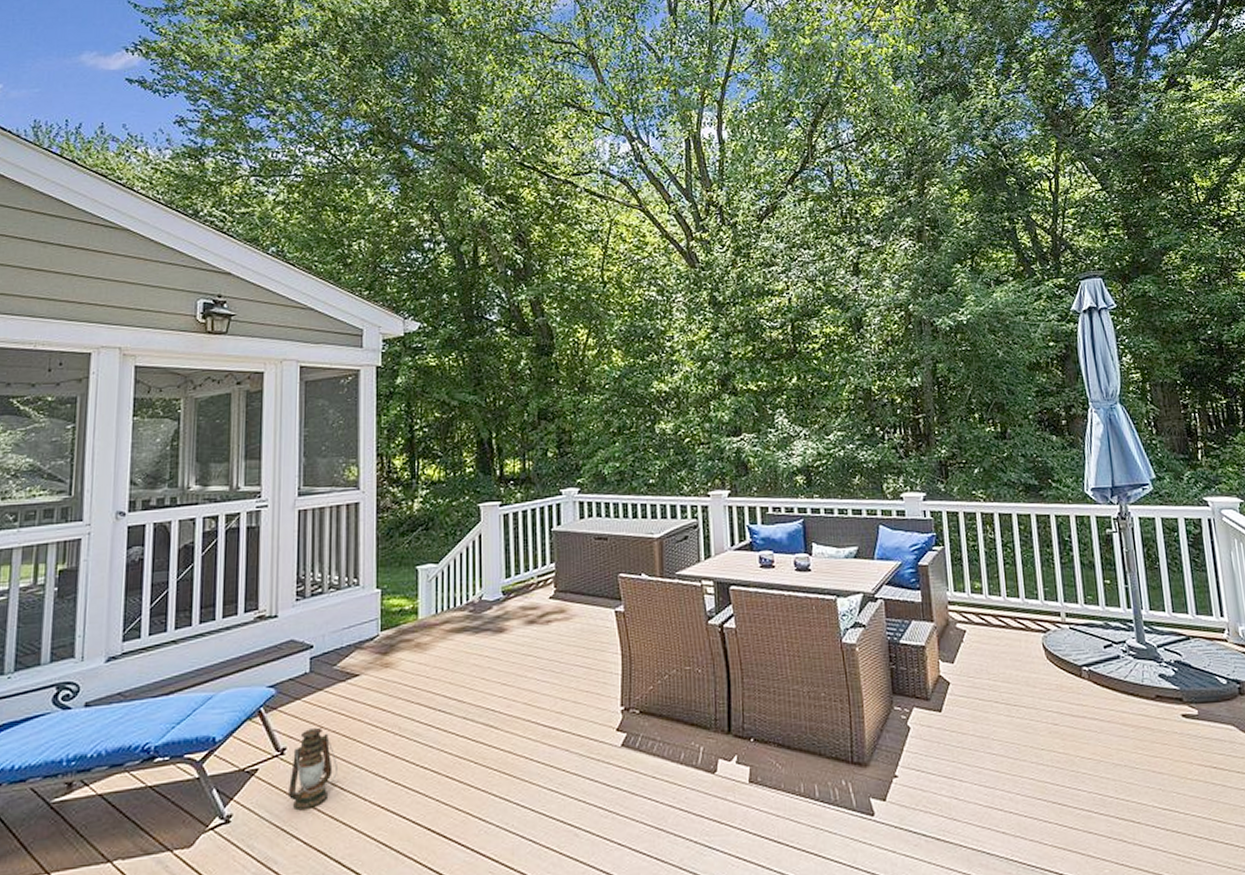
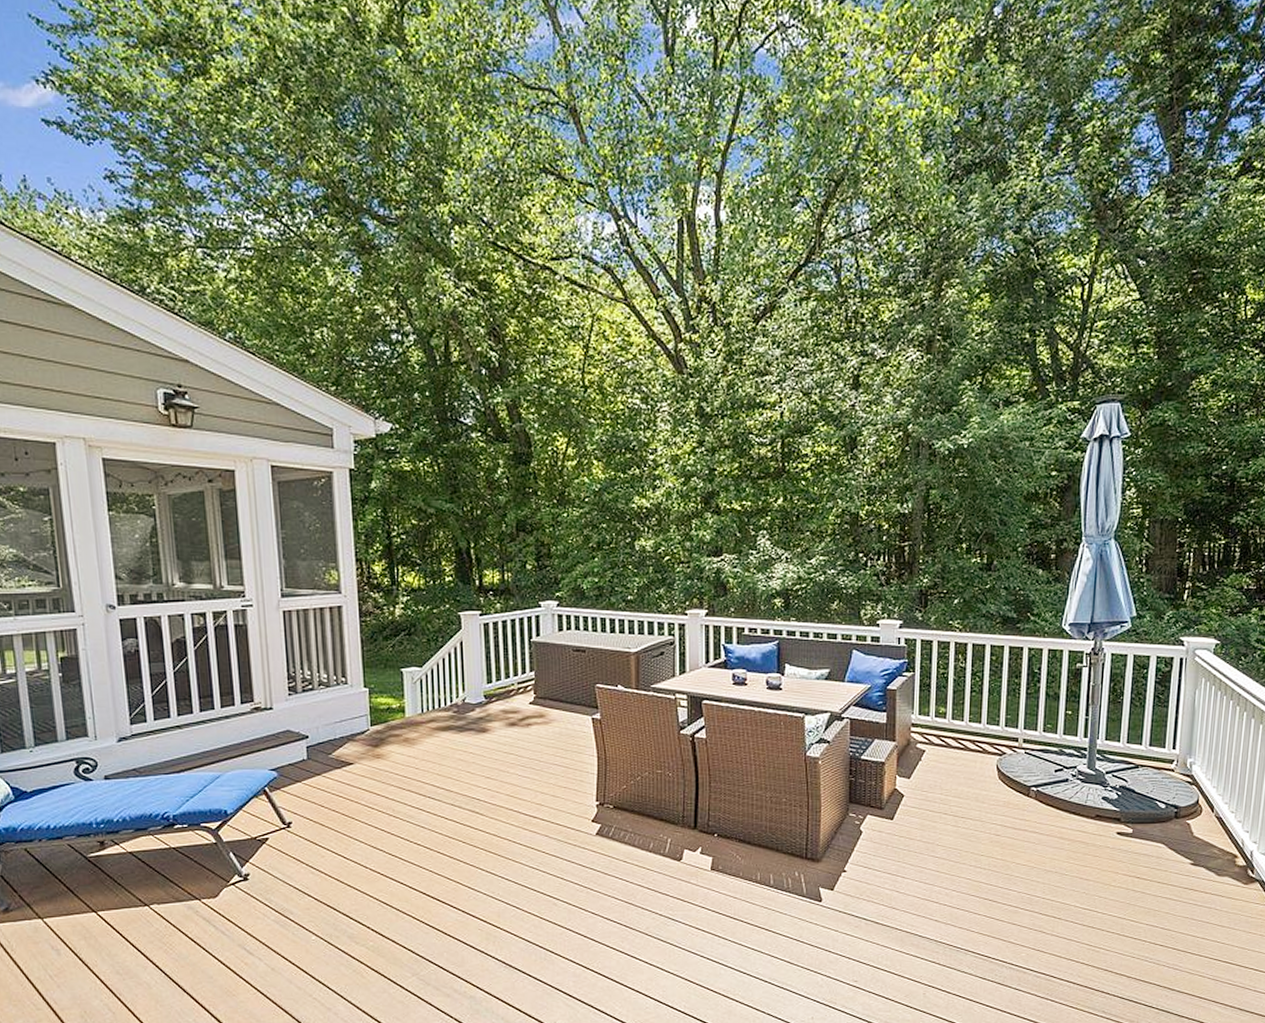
lantern: present [289,728,337,811] -> none [297,807,340,874]

